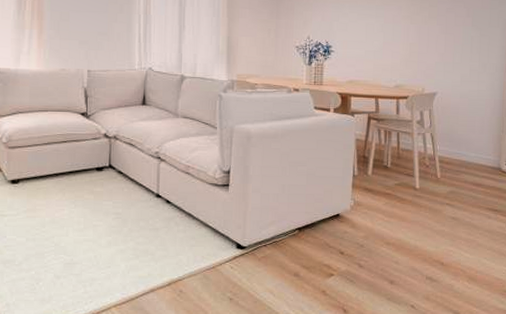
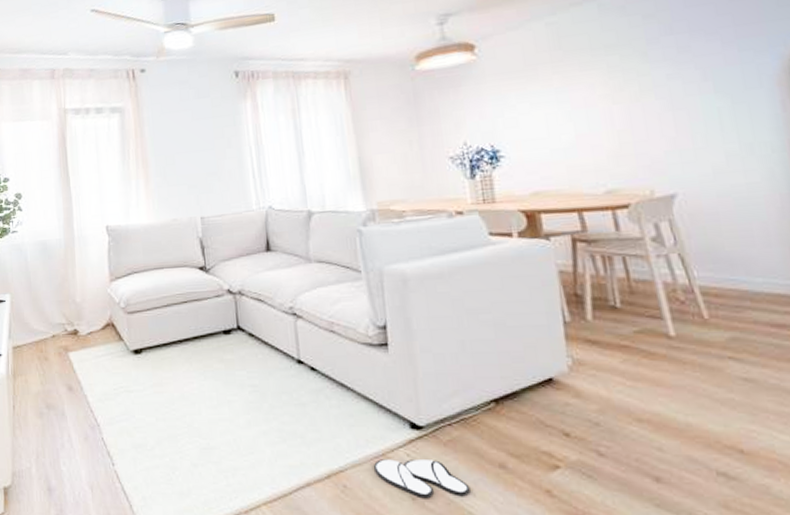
slippers: none [205,271,272,299] -> present [374,459,470,499]

